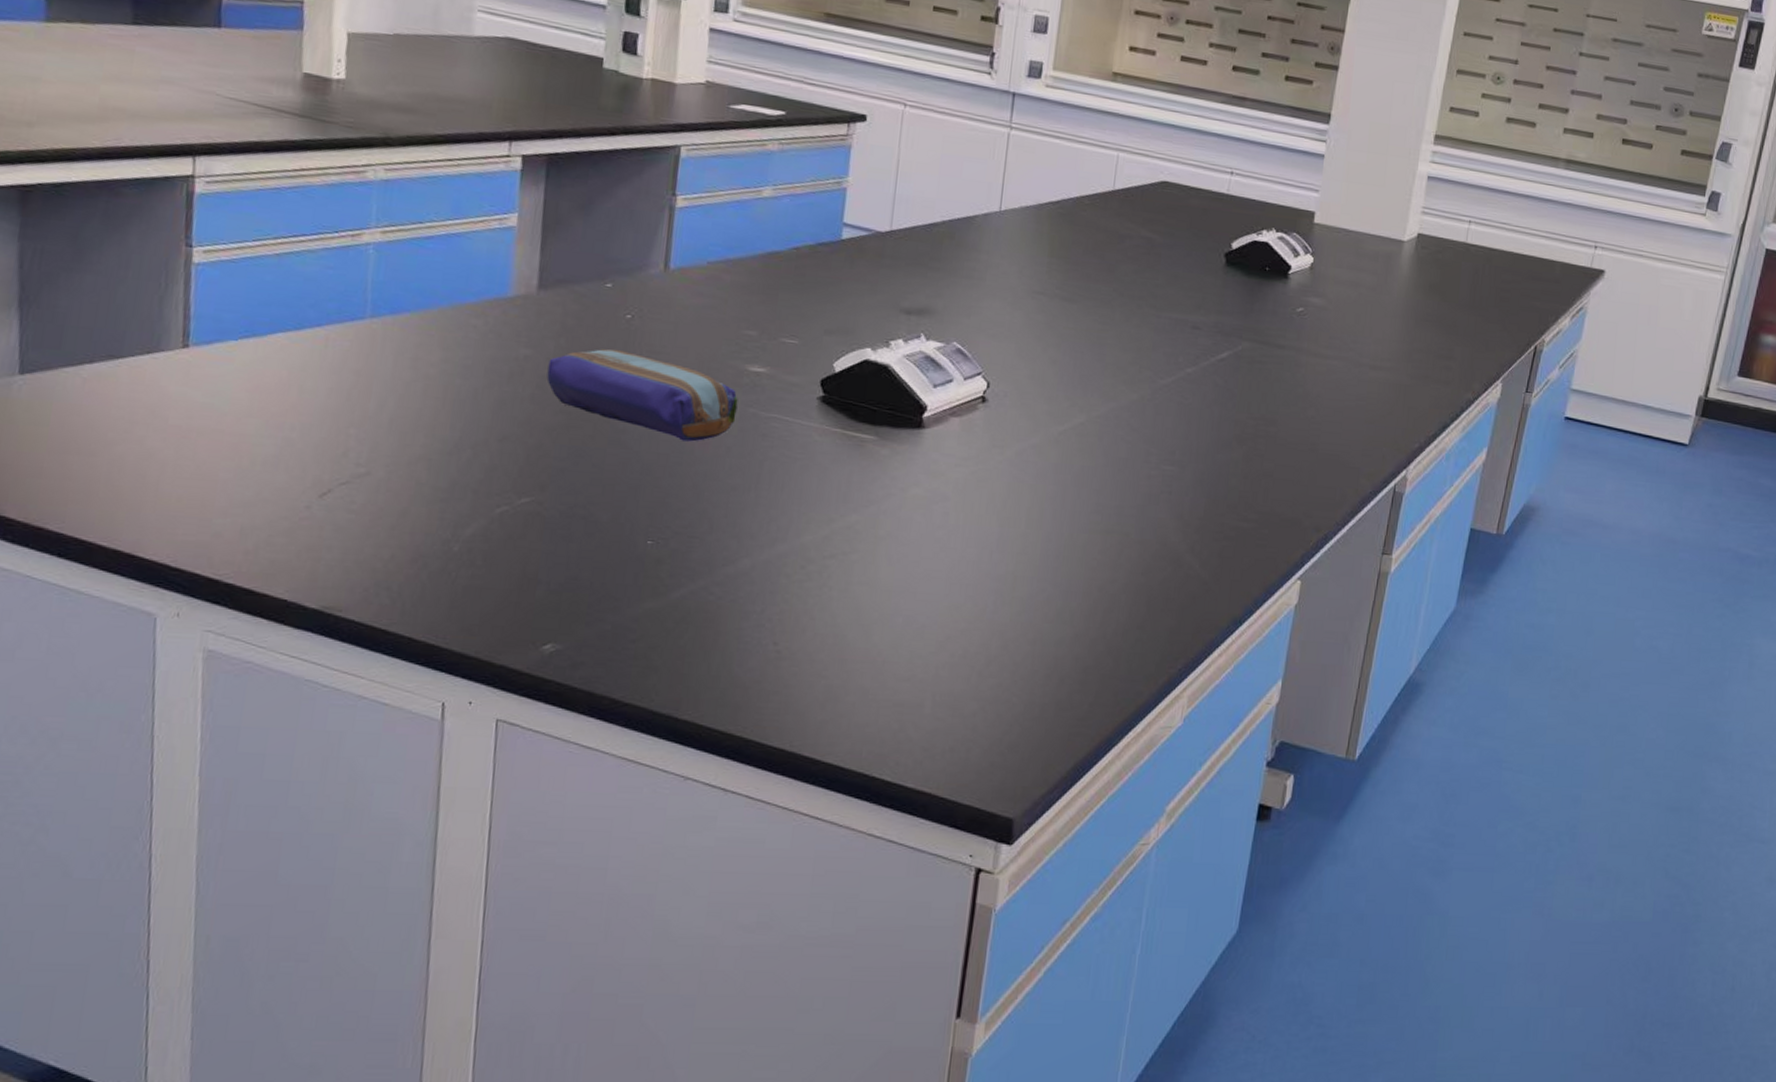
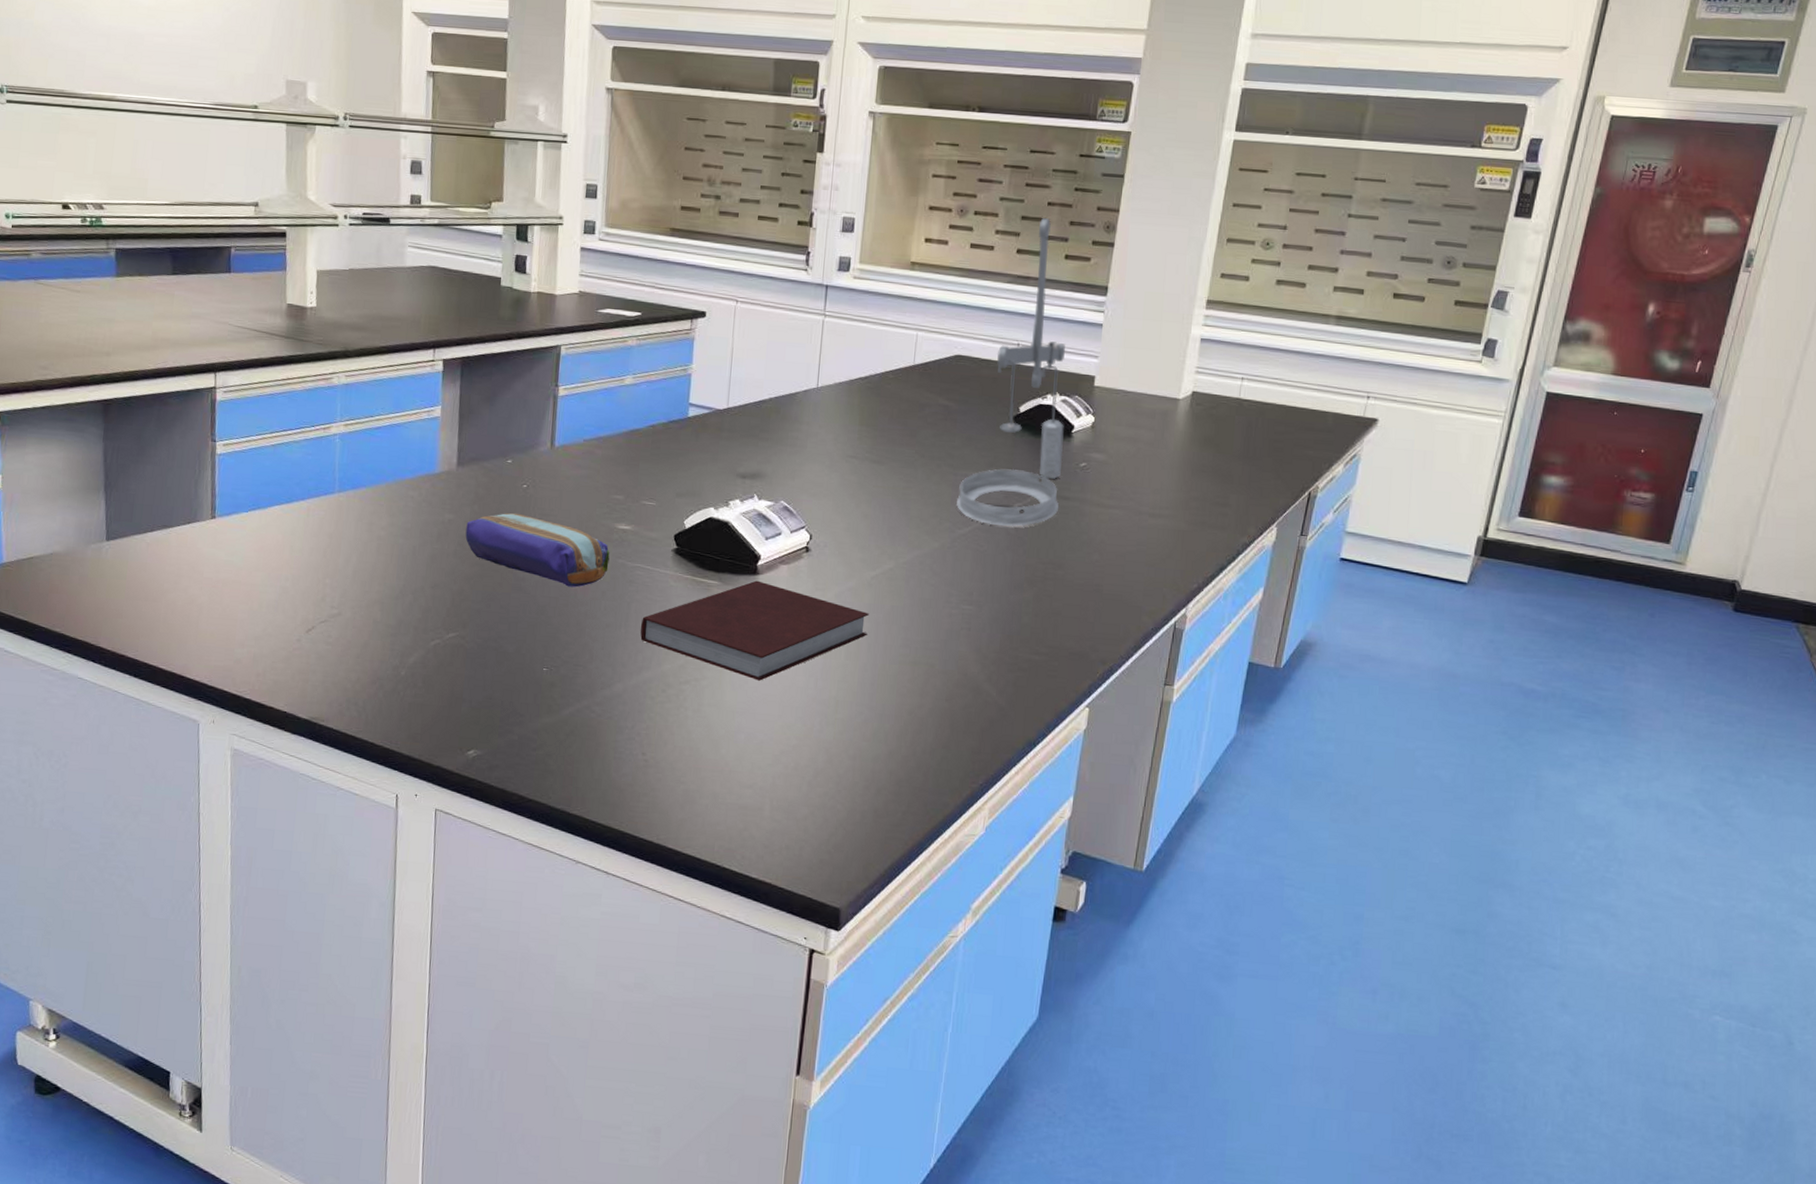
notebook: none [774,435,1055,554] -> present [640,580,869,681]
laboratory equipment: none [1159,33,1284,378] -> present [957,218,1065,527]

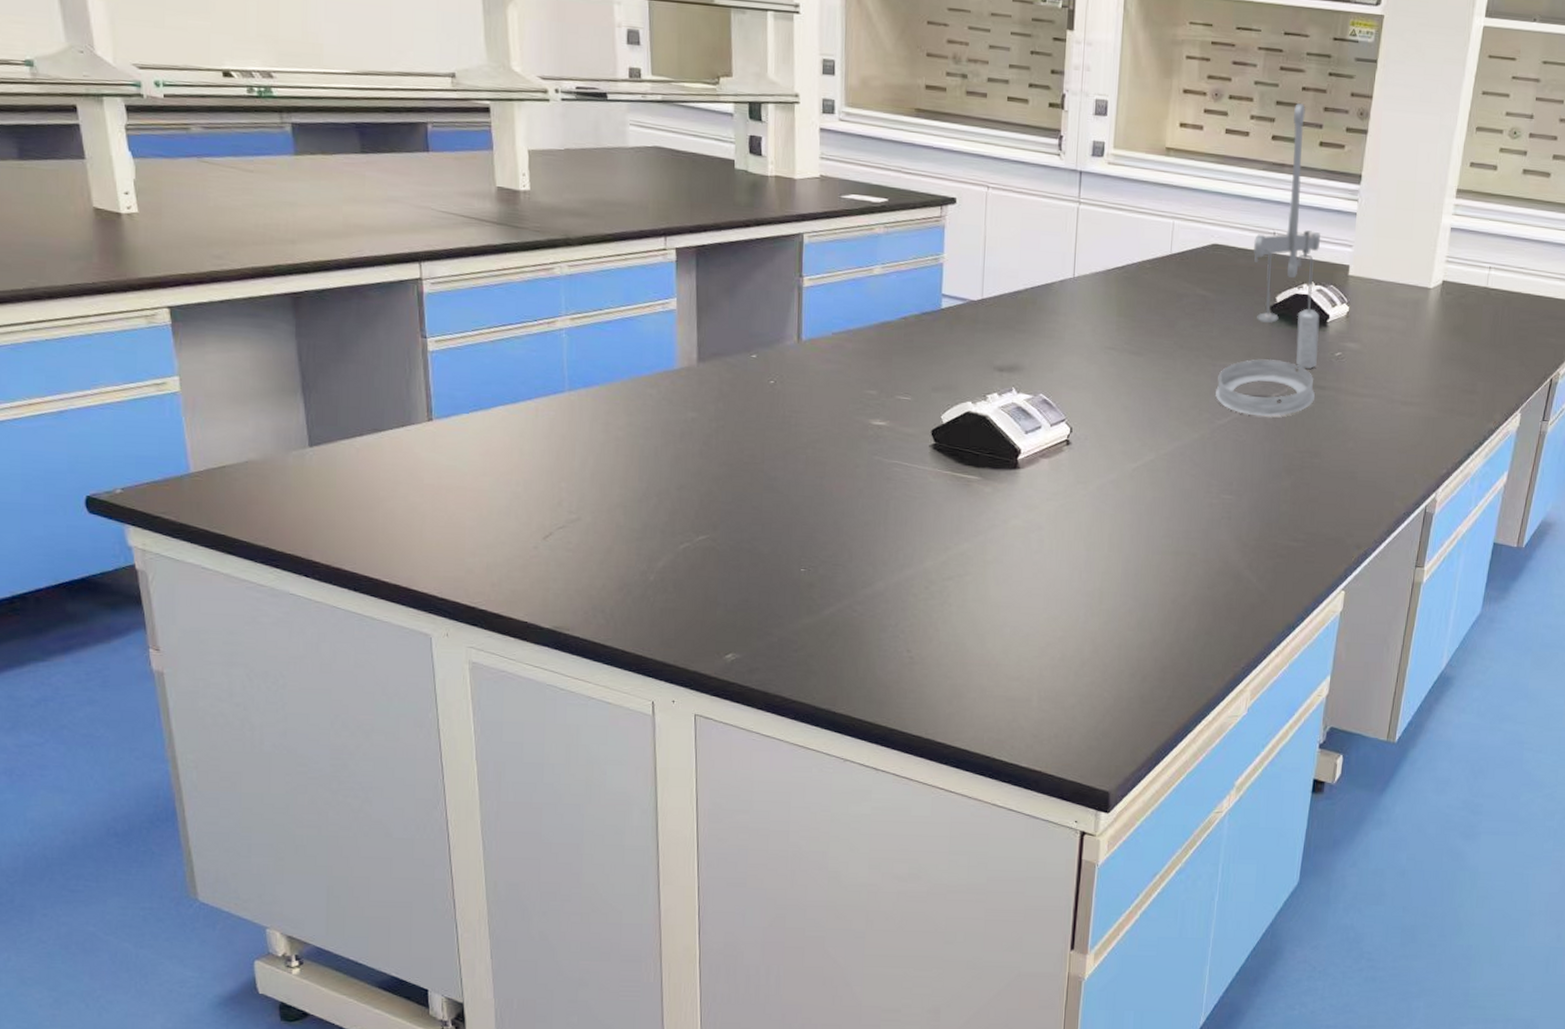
pencil case: present [465,512,610,587] -> none [711,410,865,486]
notebook: present [640,580,869,681] -> none [900,475,1131,575]

